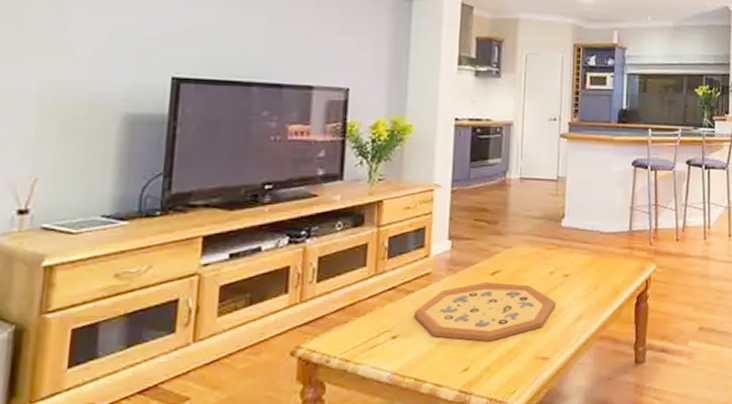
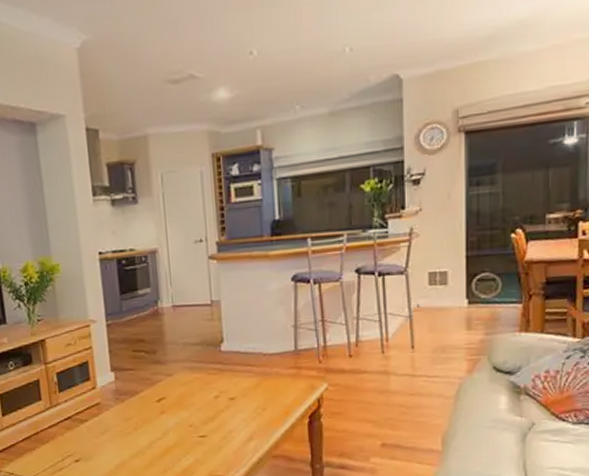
decorative tray: present [414,281,556,342] -> none [91,408,225,463]

